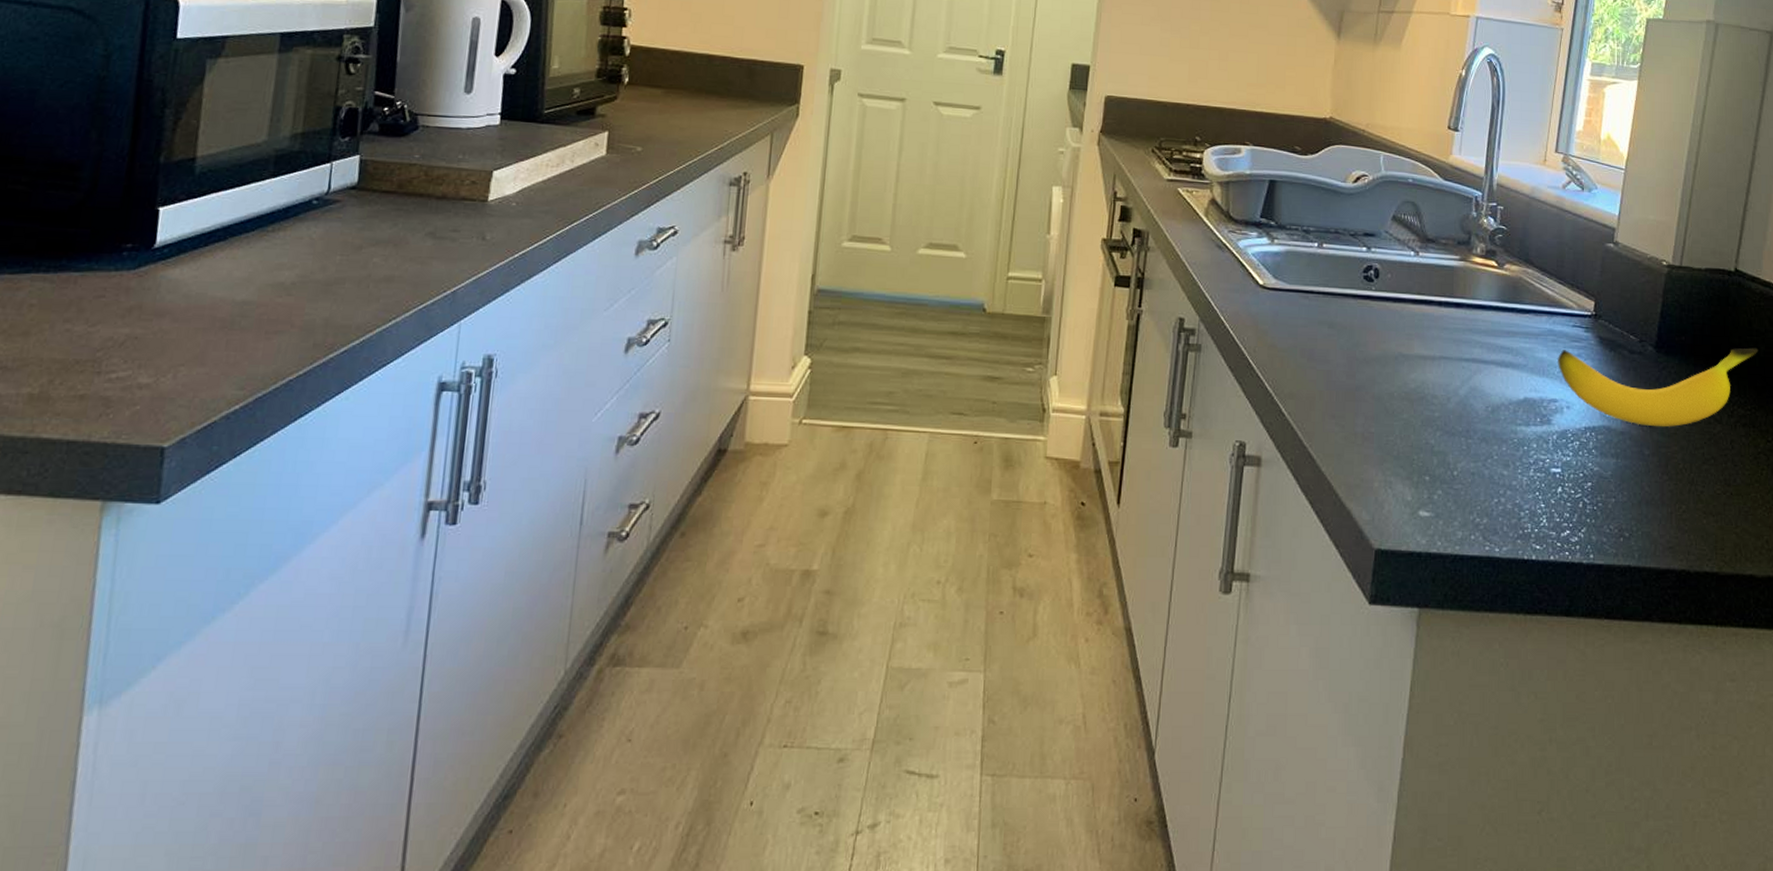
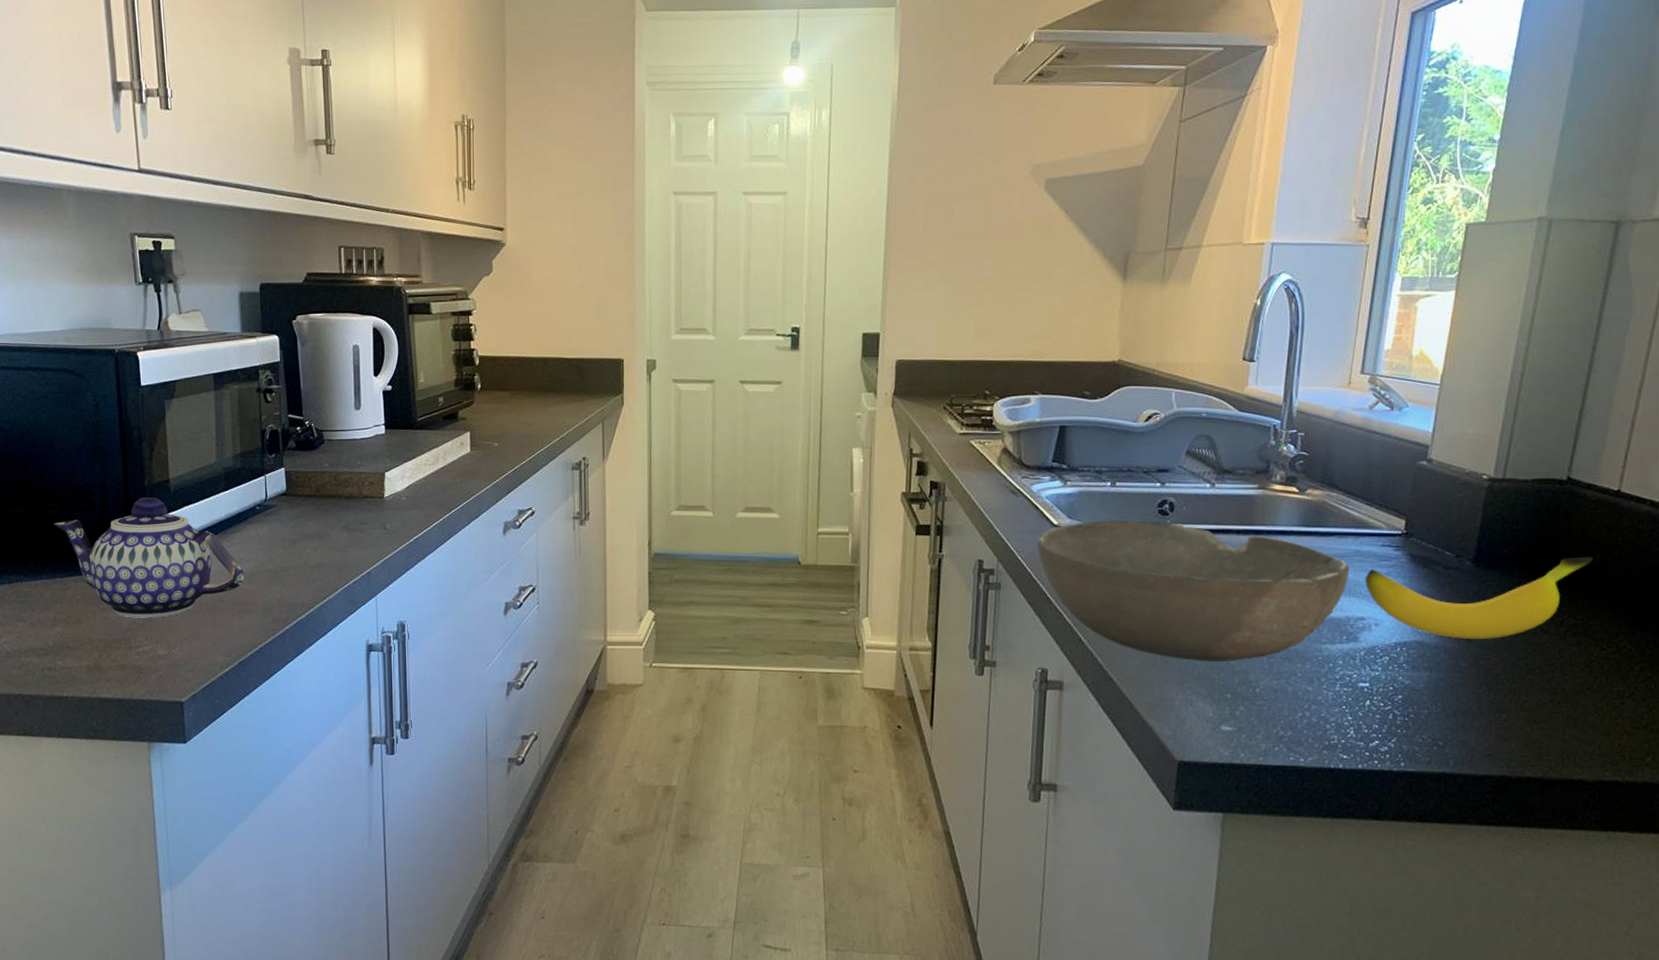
teapot: none [14,178,283,335] -> present [54,497,244,618]
bowl: none [1241,282,1544,441] -> present [1037,519,1350,662]

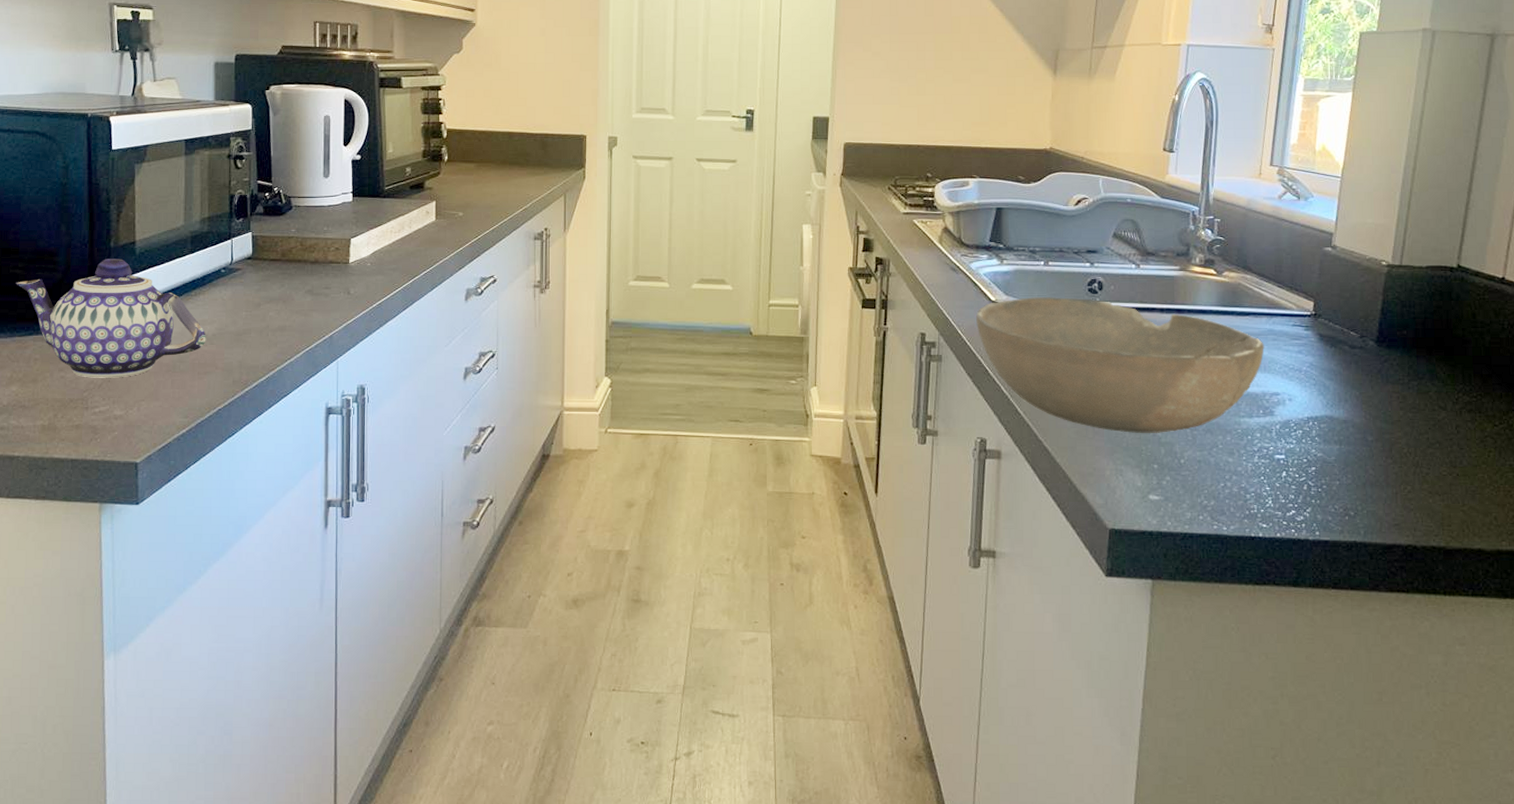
banana: present [1365,556,1594,639] -> none [1278,338,1484,414]

